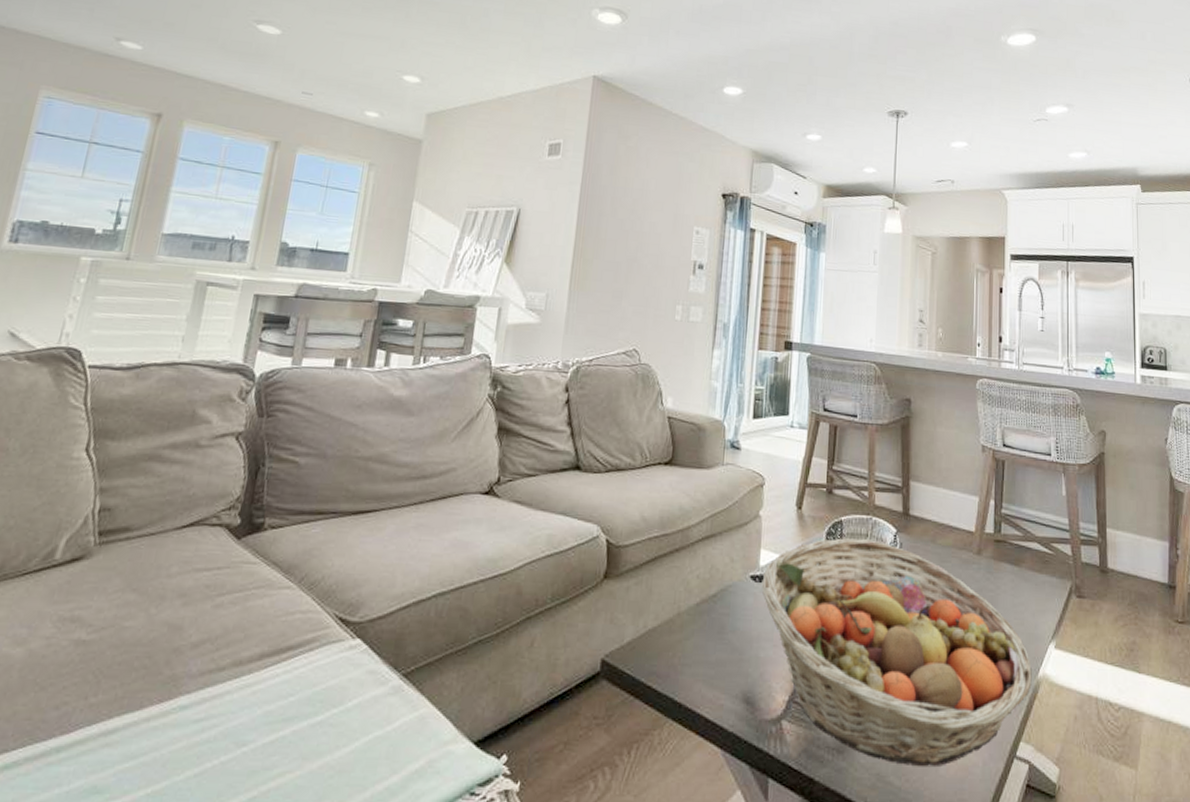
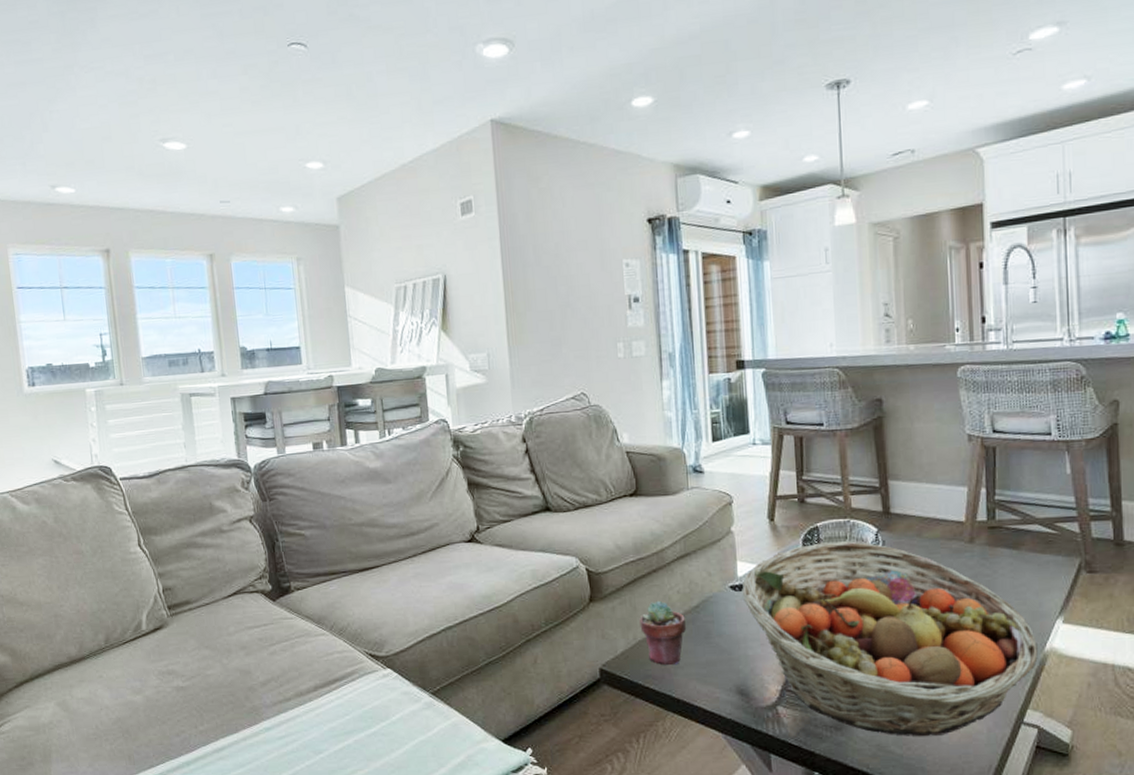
potted succulent: none [652,584,701,663] -> present [640,600,687,666]

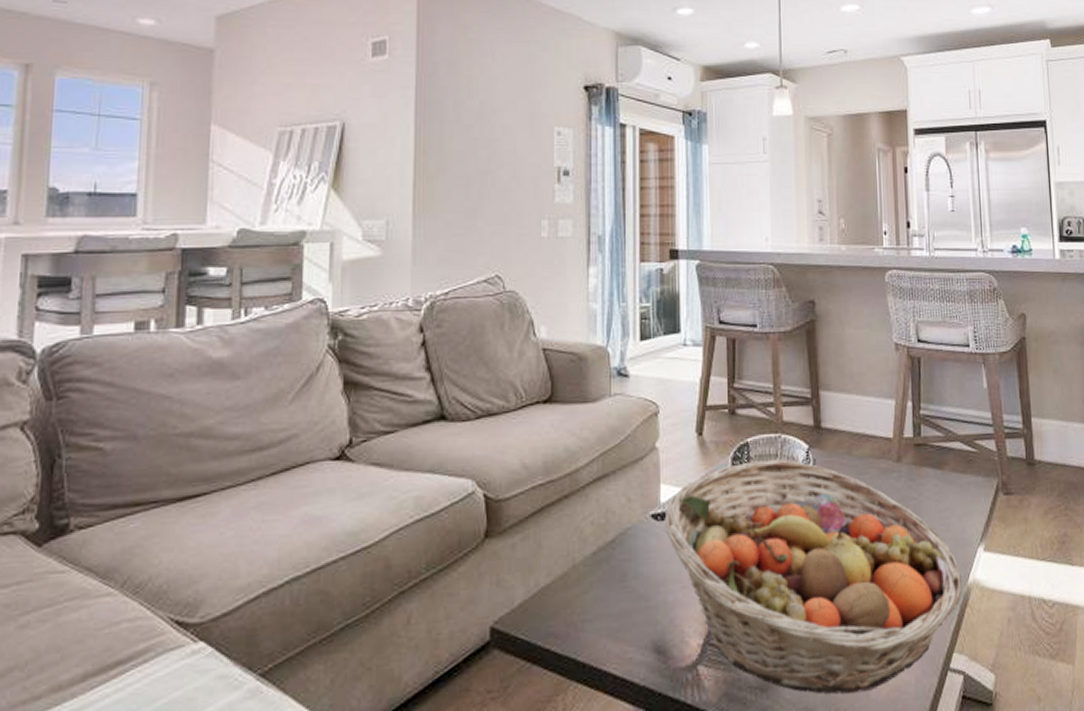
potted succulent: present [640,600,687,666] -> none [544,534,600,619]

